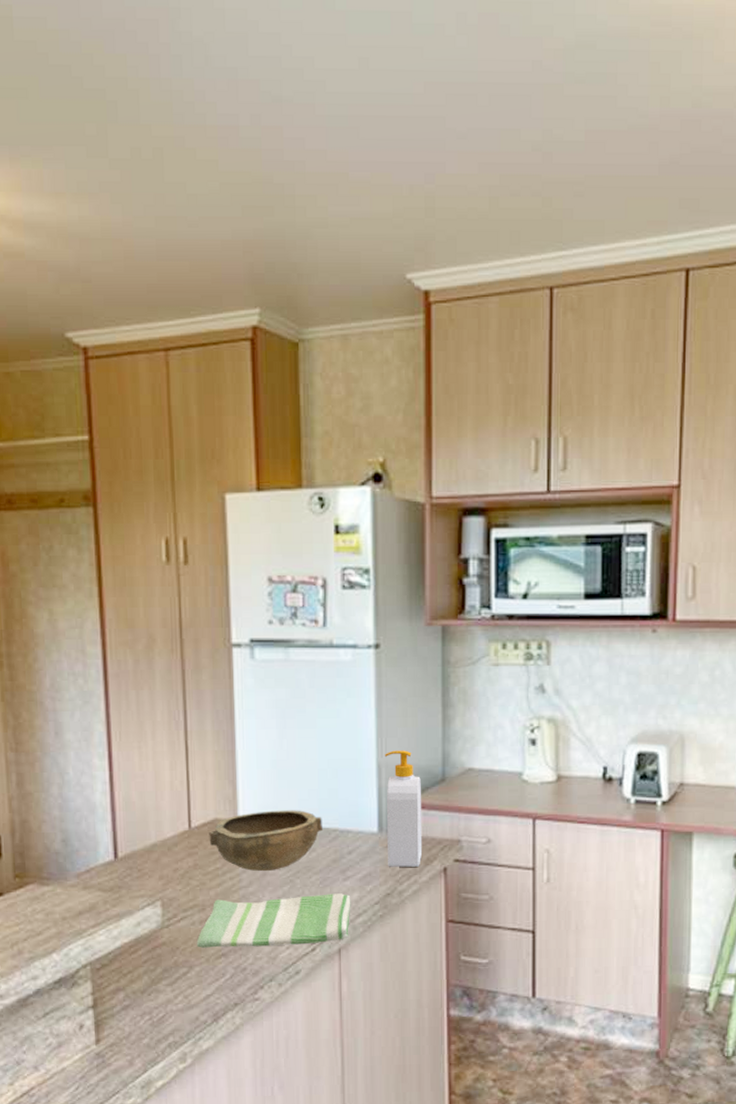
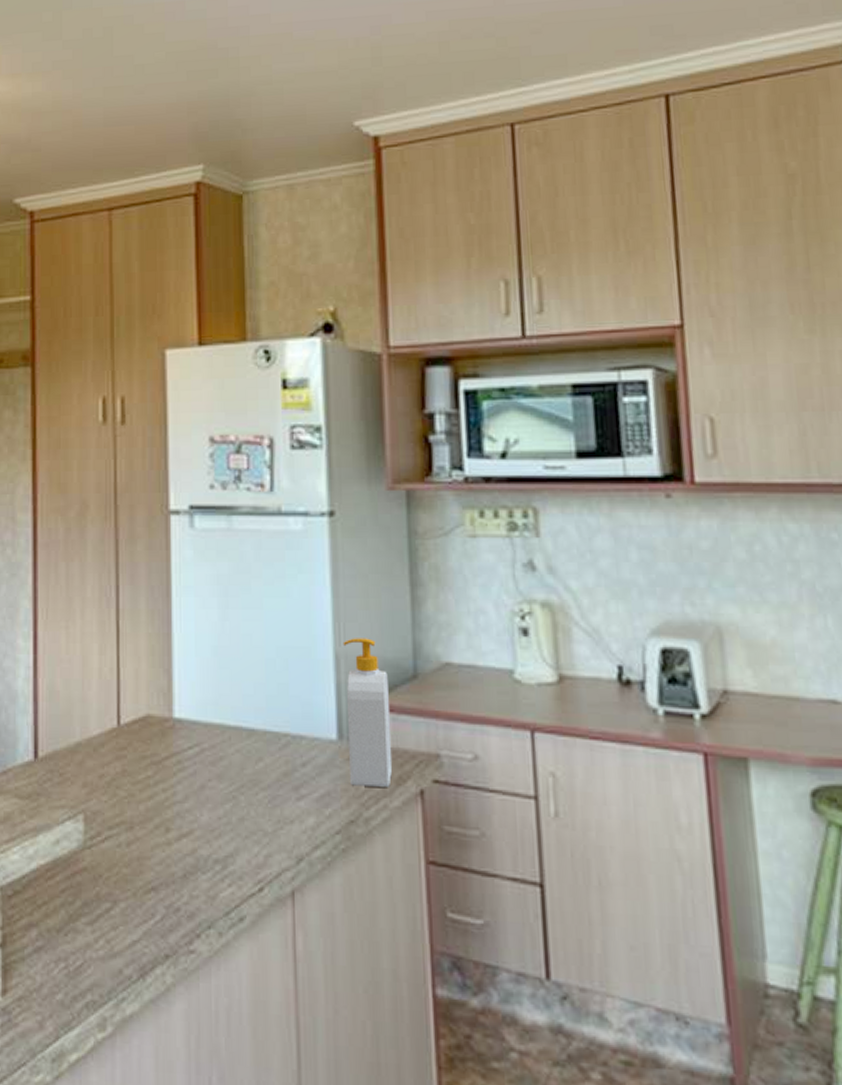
dish towel: present [196,893,351,948] -> none [122,816,307,882]
bowl: present [209,810,322,872] -> none [140,707,271,784]

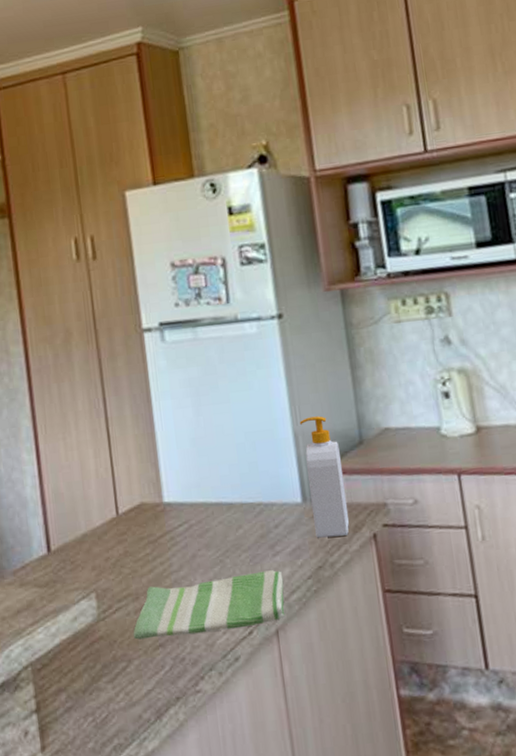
dish towel: none [122,816,307,882] -> present [133,570,285,640]

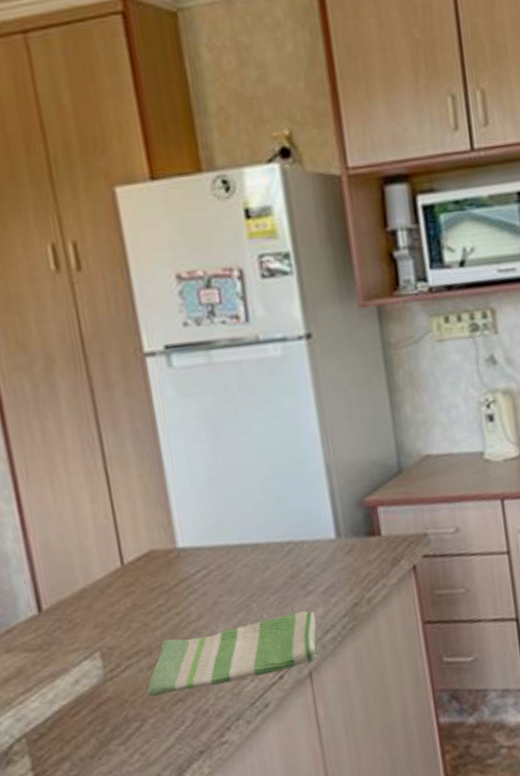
soap bottle: present [299,416,350,538] -> none [332,445,388,574]

